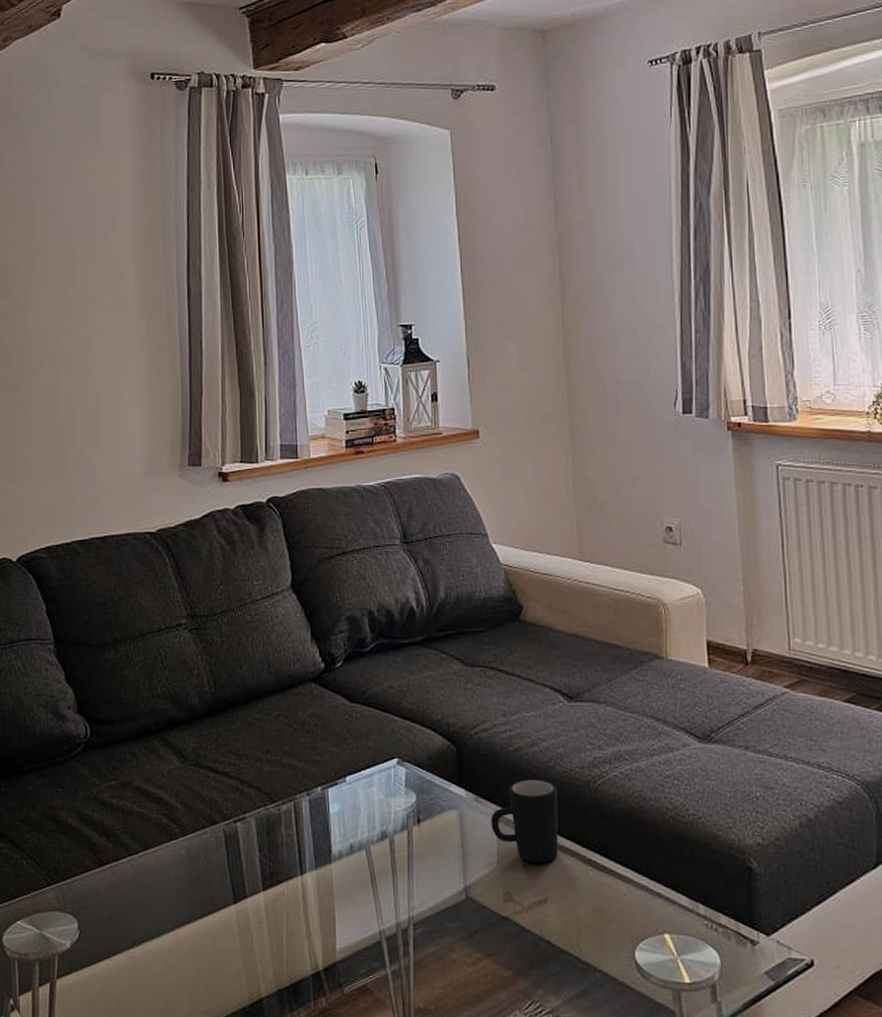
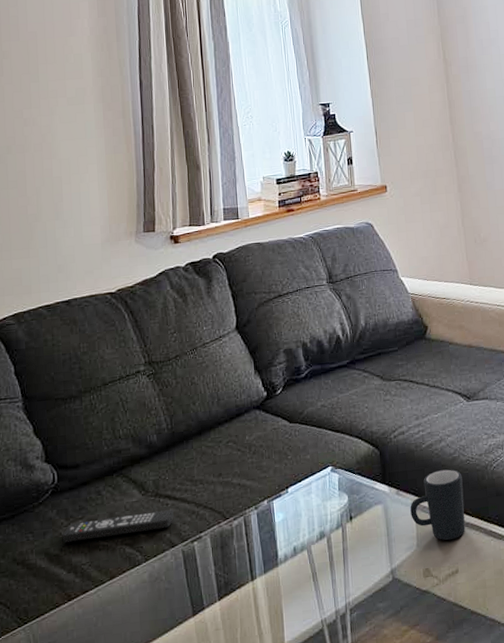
remote control: none [94,782,215,804] -> present [62,509,174,542]

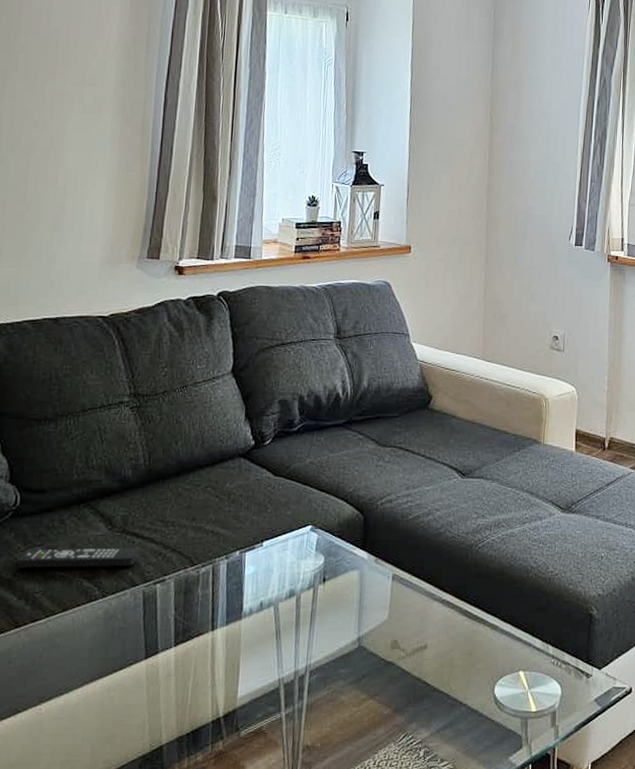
mug: present [410,469,465,541] -> none [386,543,445,615]

